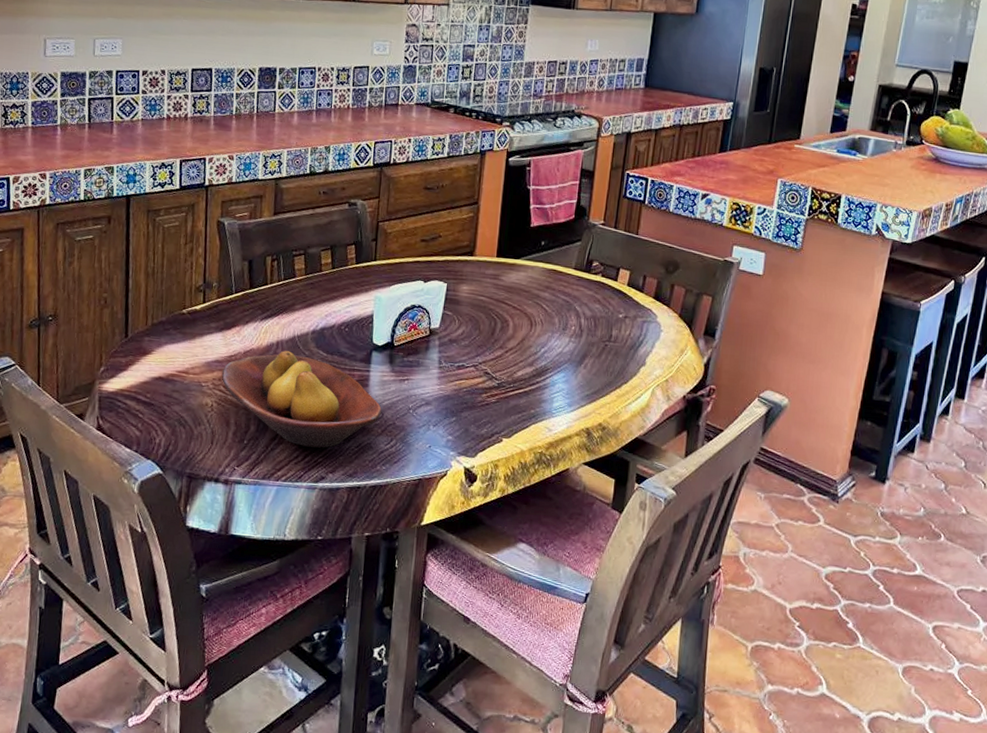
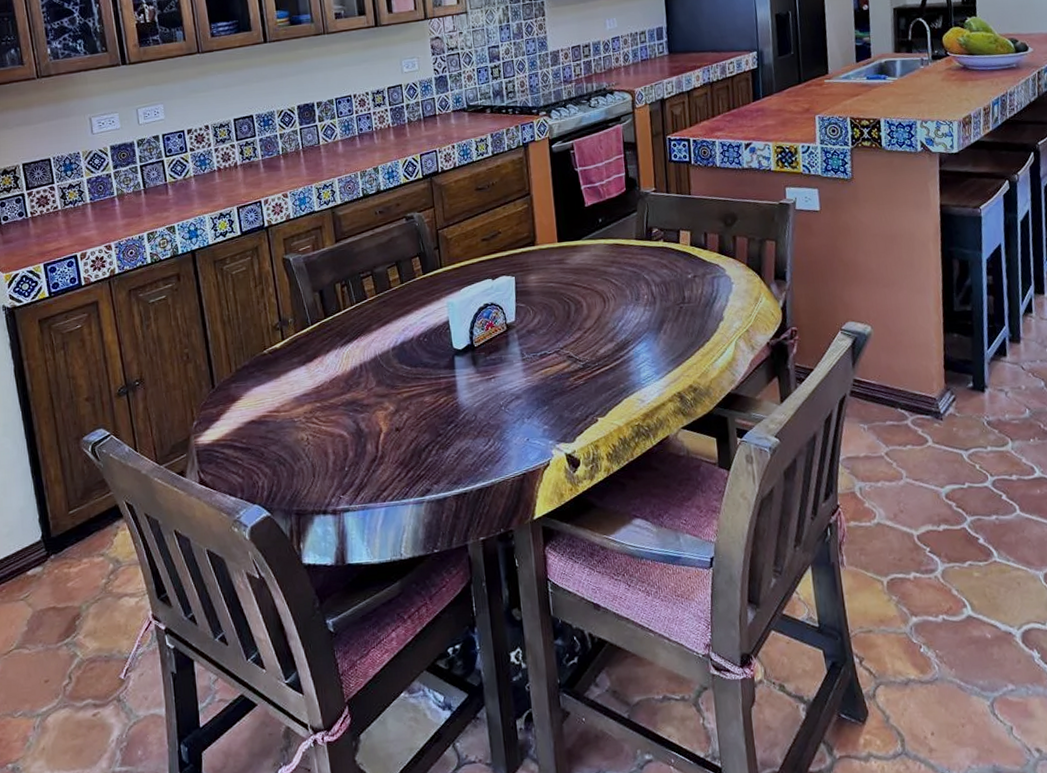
fruit bowl: present [221,350,382,448] -> none [311,371,474,463]

